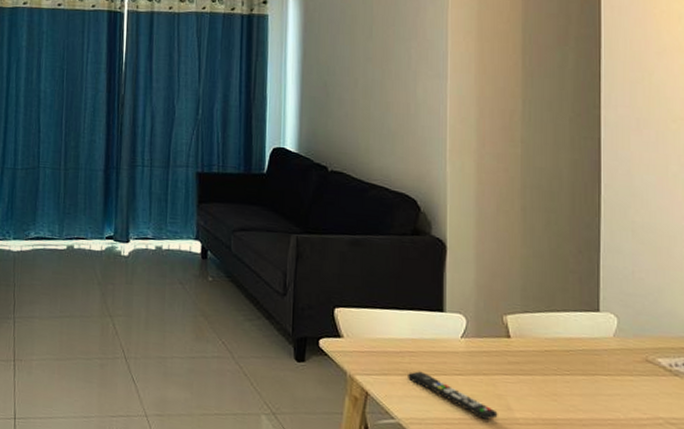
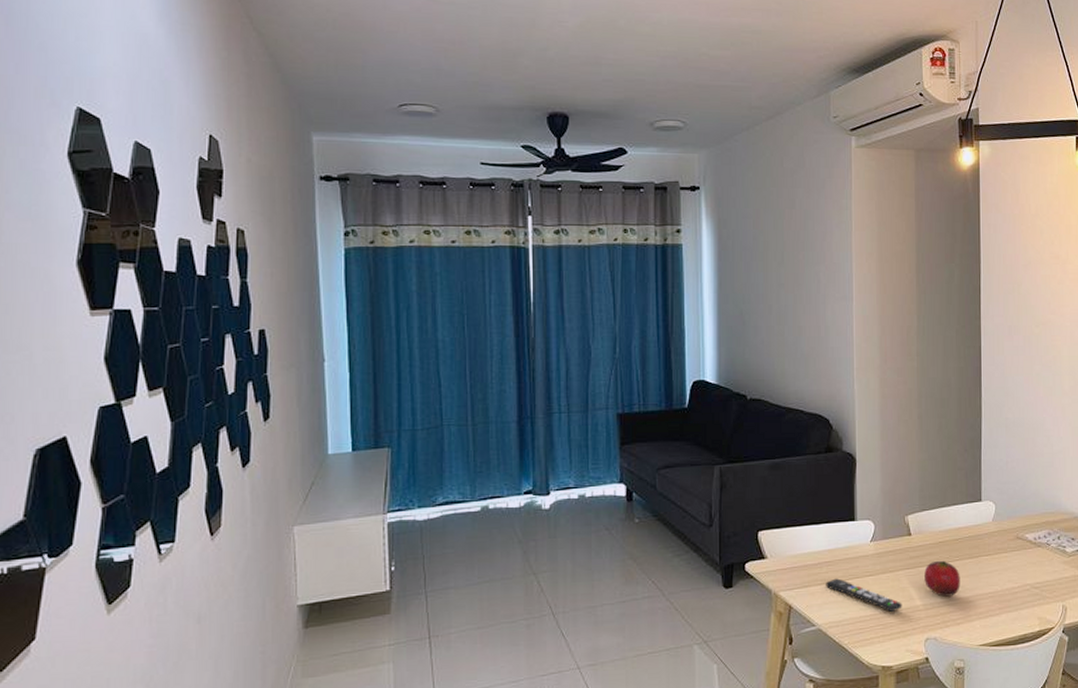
fruit: none [526,371,571,415] -> present [924,560,960,597]

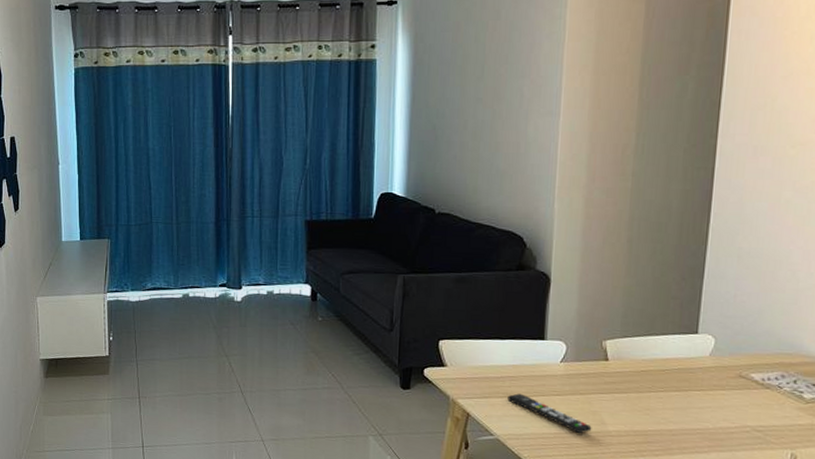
fruit: present [924,560,960,597] -> none [620,389,664,427]

